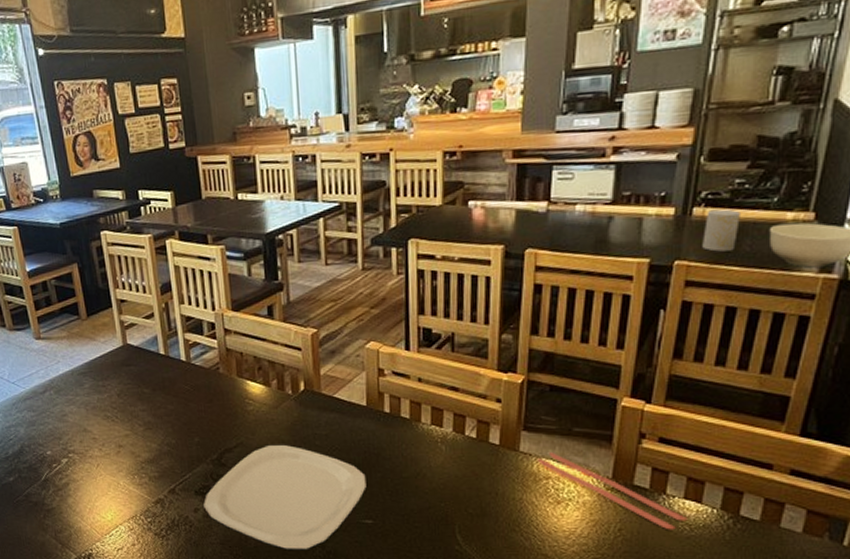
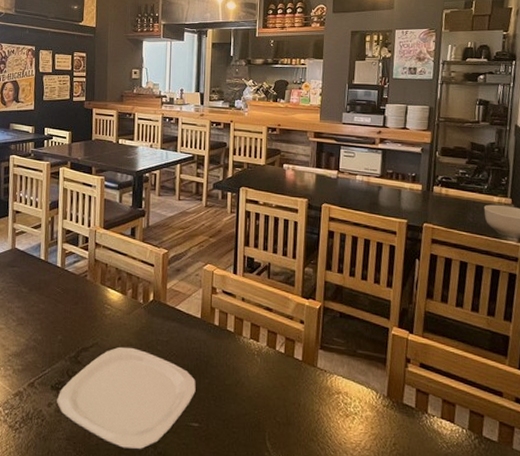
chopsticks: present [538,451,688,530] -> none [331,369,445,447]
cup: present [702,209,740,252] -> none [441,189,465,220]

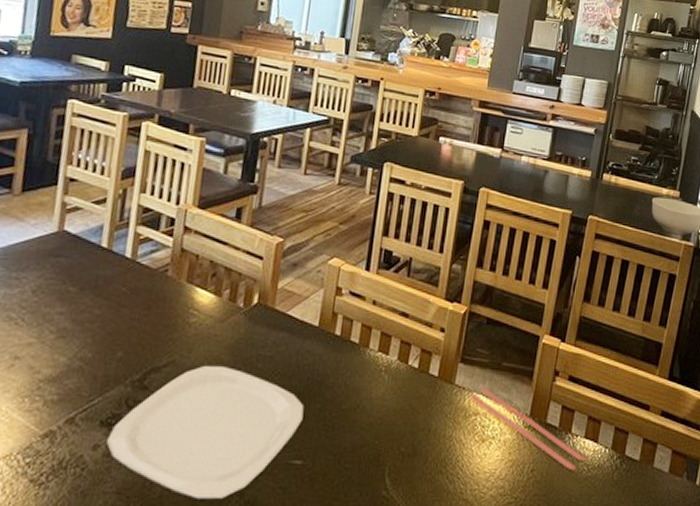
chopsticks: none [331,369,445,447] -> present [469,385,587,471]

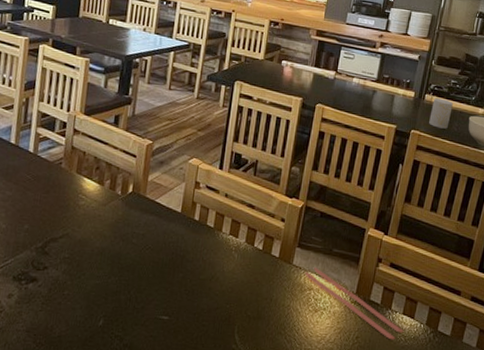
plate: present [107,365,304,501] -> none [18,238,170,342]
cup: none [608,177,634,213] -> present [429,98,453,129]

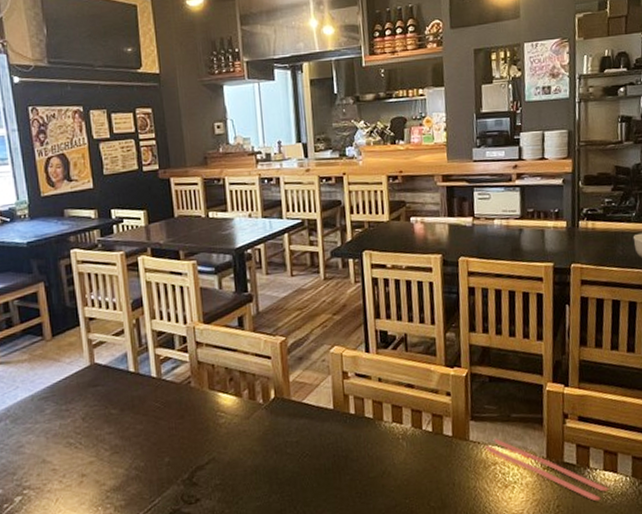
cup: present [429,98,453,129] -> none [588,222,613,256]

